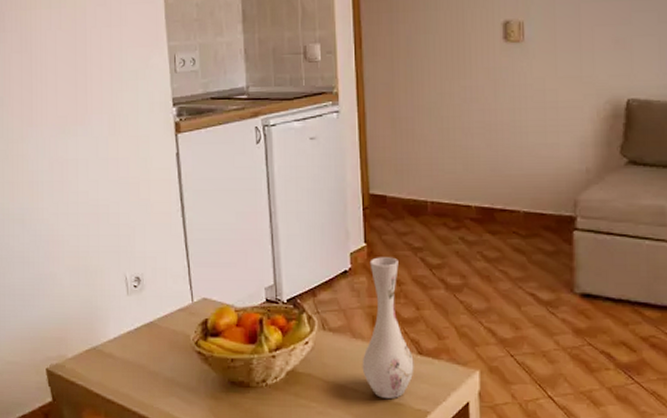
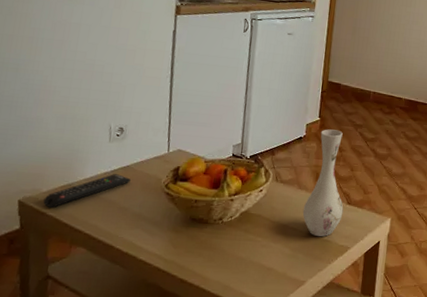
remote control: none [71,333,156,377] -> present [43,174,131,208]

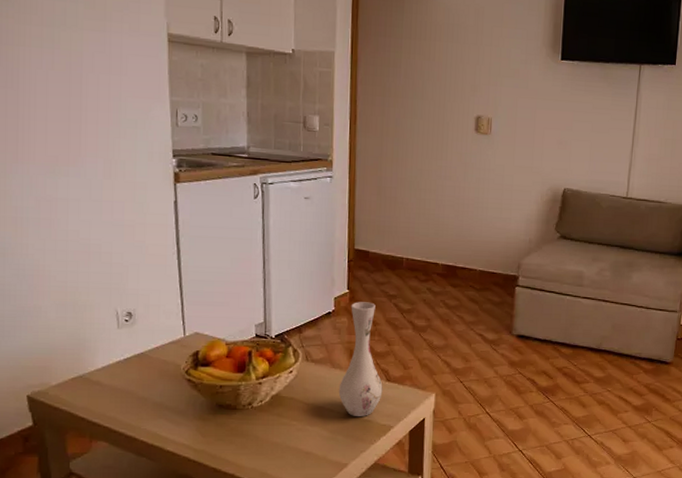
remote control: present [43,174,131,208] -> none [54,362,147,402]

